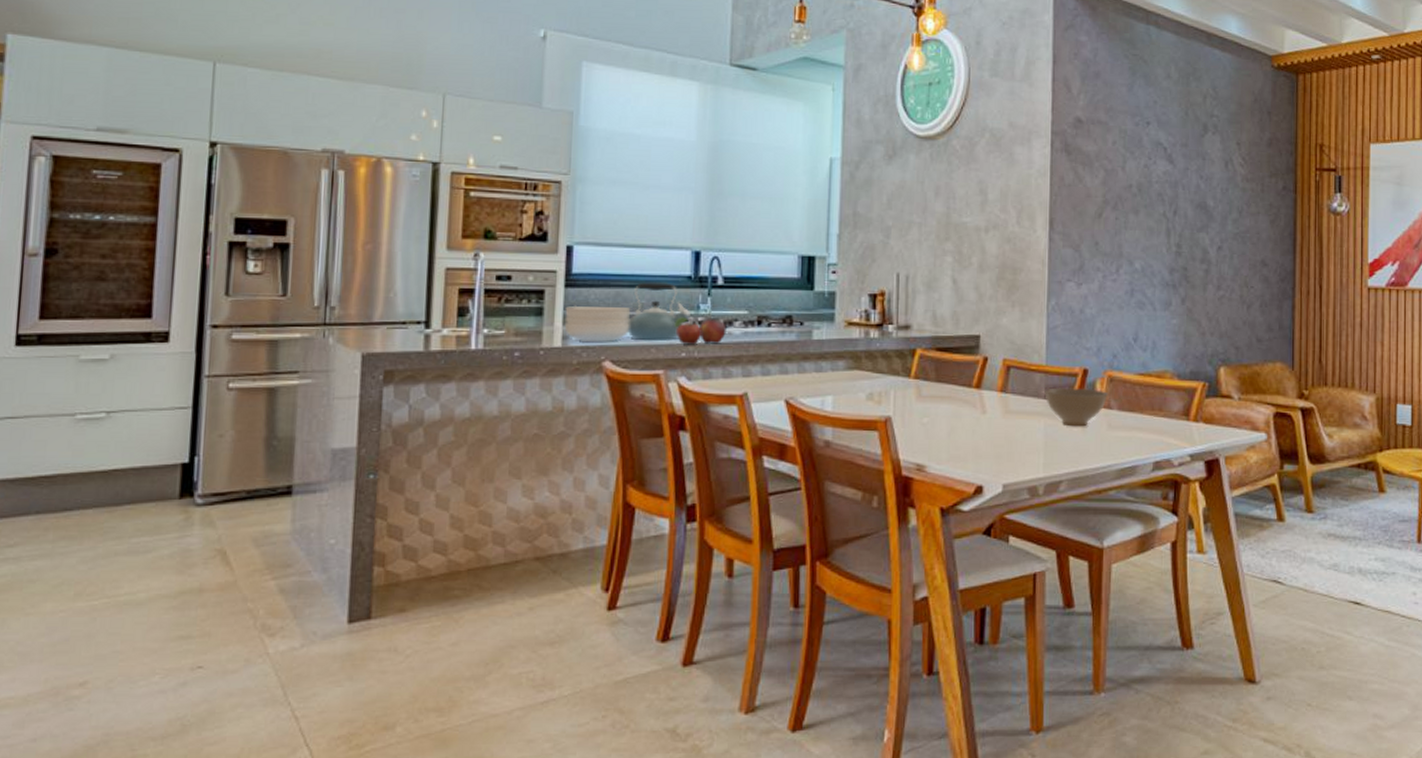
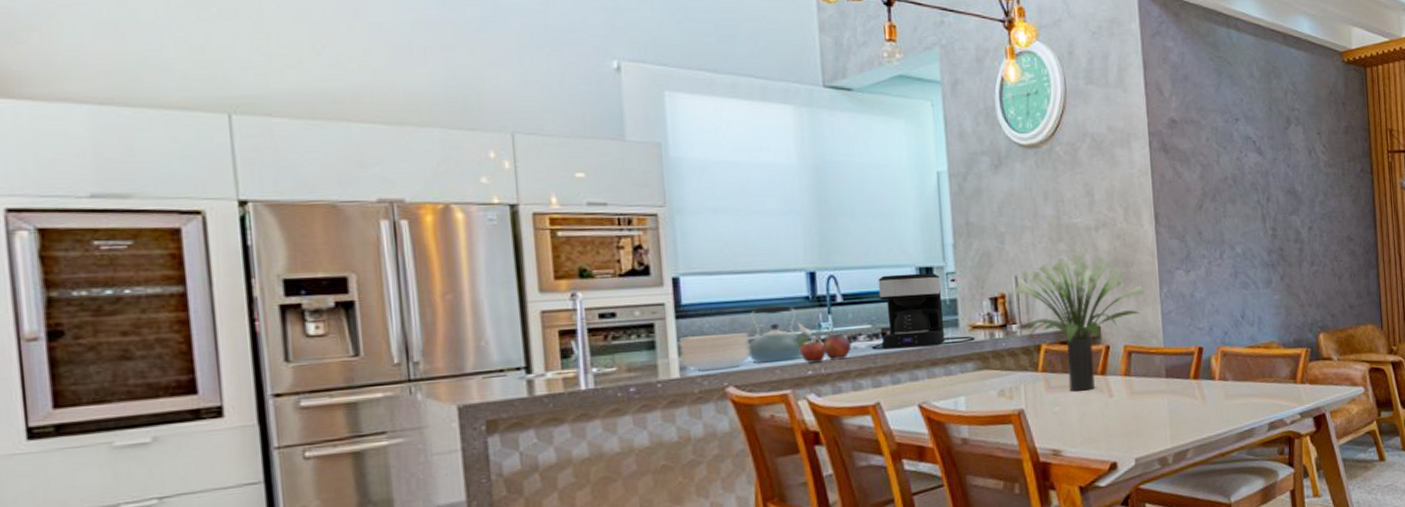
coffee maker: none [746,261,850,340] -> present [871,273,975,350]
flower arrangement: none [892,253,1031,403] -> present [1012,252,1145,392]
bowl: present [1044,387,1109,427] -> none [1165,364,1224,400]

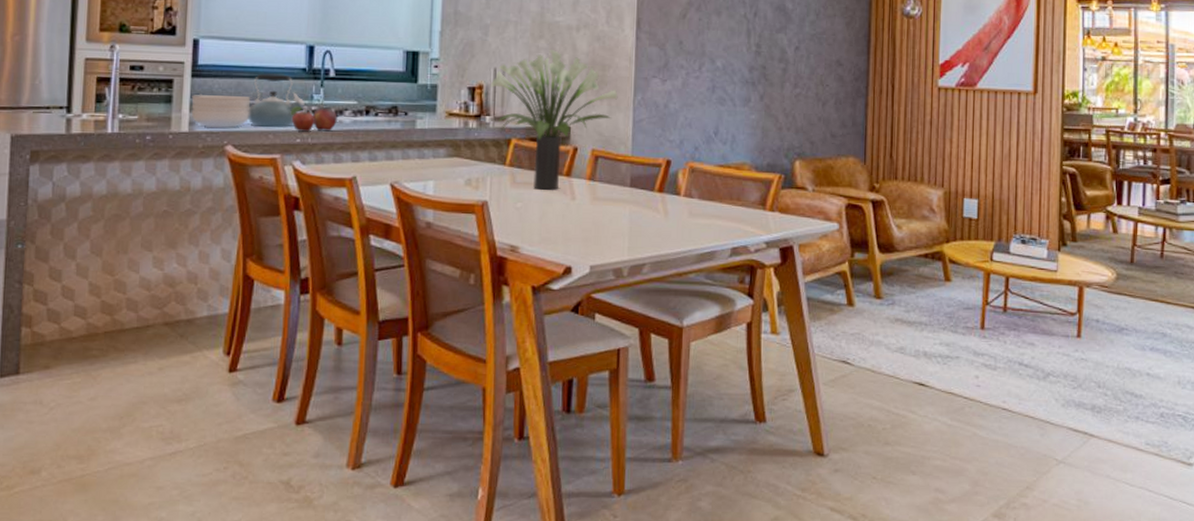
coffee maker: present [871,273,975,350] -> none [355,55,450,129]

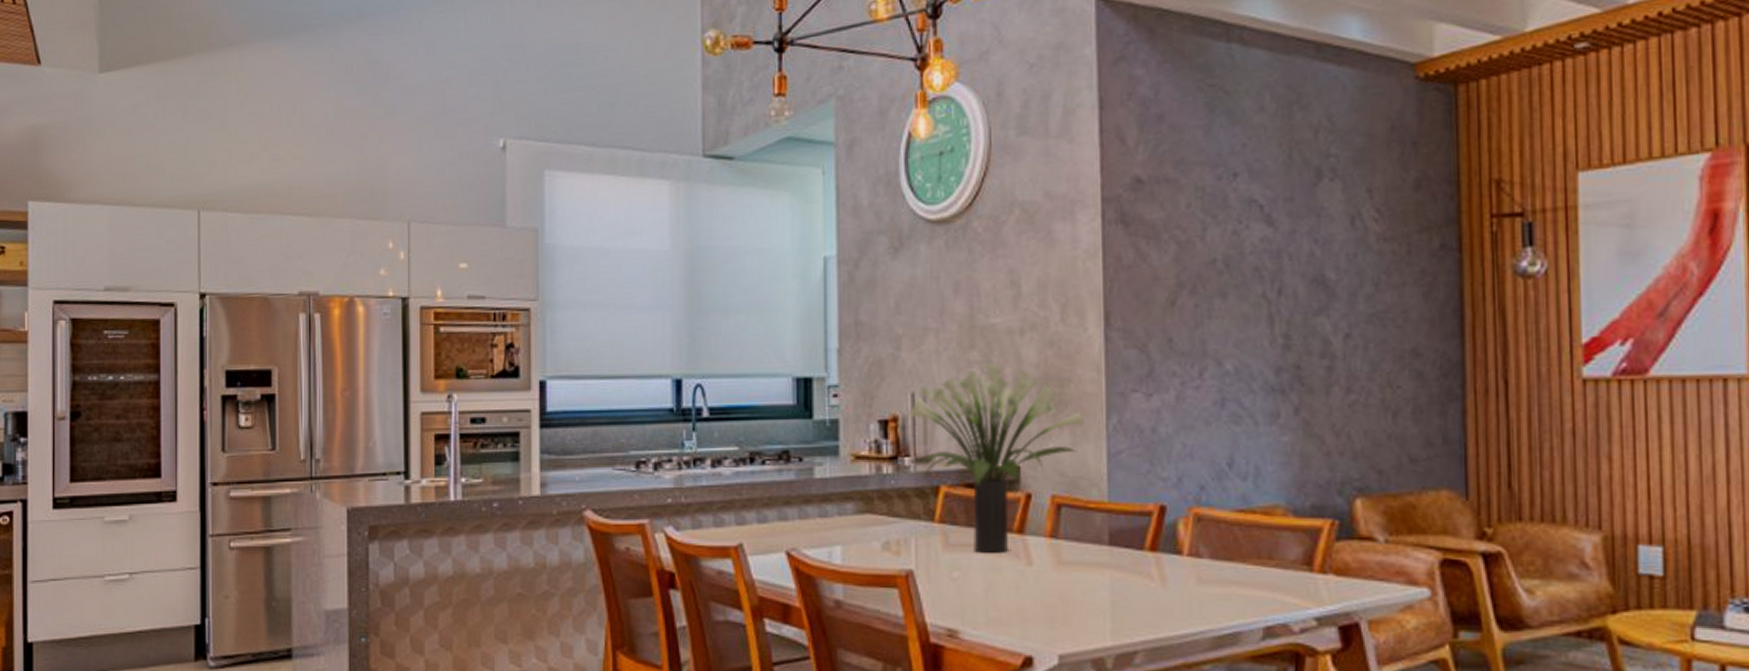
bowl: present [191,95,251,129] -> none [542,448,610,490]
kettle: present [248,73,305,127] -> none [607,417,674,485]
fruit: present [290,105,314,132] -> none [658,455,687,489]
fruit: present [313,107,337,132] -> none [685,457,715,487]

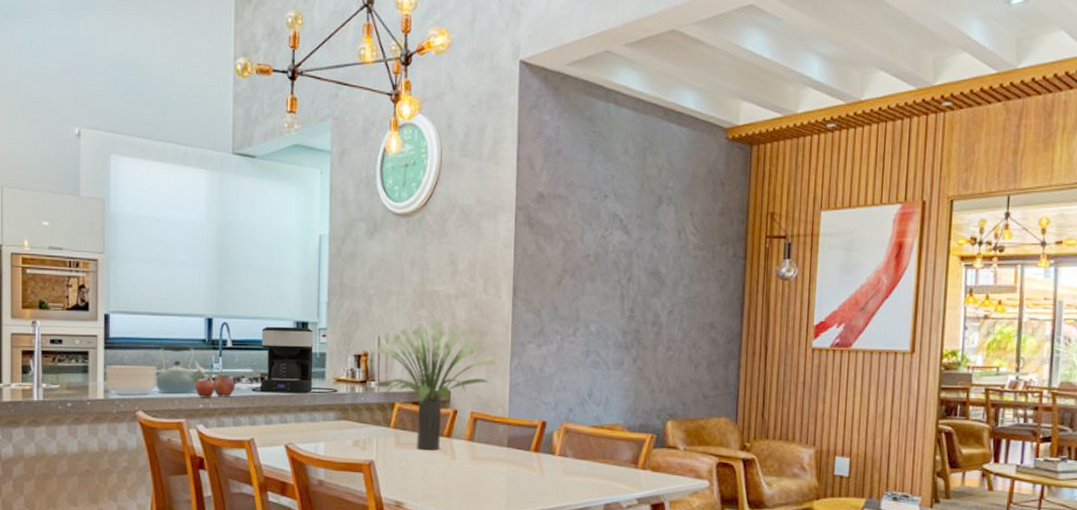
bowl: none [542,448,610,490] -> present [105,365,158,396]
kettle: none [607,417,674,485] -> present [155,345,206,394]
fruit: none [658,455,687,489] -> present [193,374,215,398]
fruit: none [685,457,715,487] -> present [213,375,235,397]
coffee maker: none [737,385,858,479] -> present [251,326,338,394]

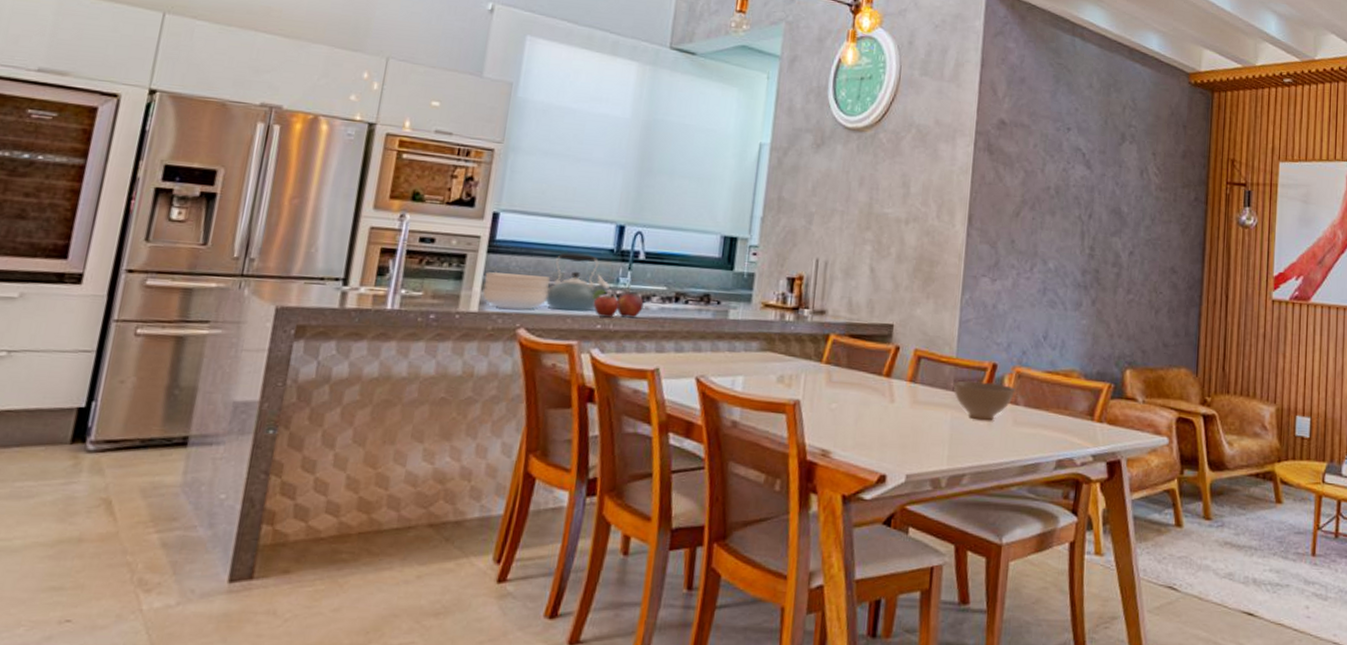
coffee maker: present [251,326,338,394] -> none [662,239,765,320]
flower arrangement: present [374,318,496,450] -> none [810,242,945,391]
bowl: none [507,437,565,472] -> present [953,380,1017,421]

